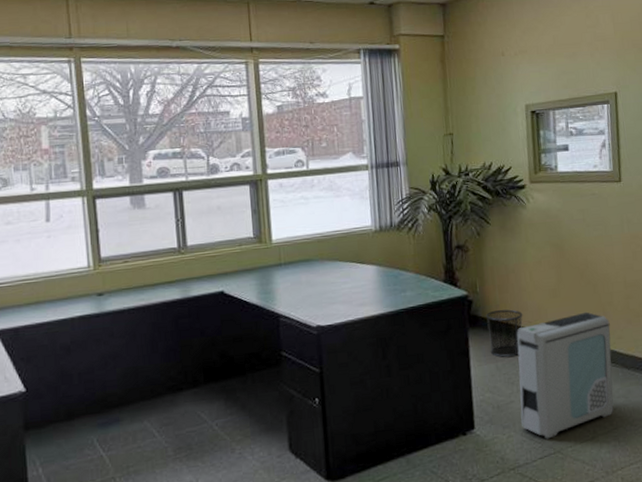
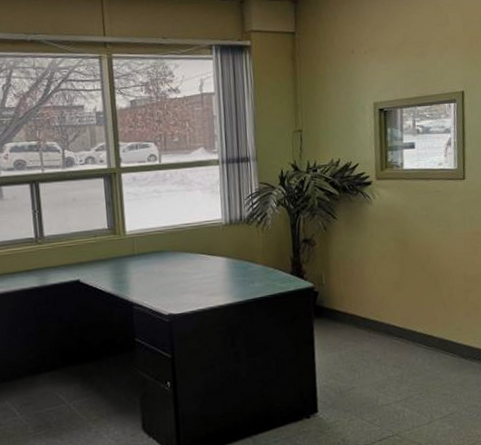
waste bin: present [486,309,523,358] -> none [331,301,366,347]
air purifier: present [517,311,614,439] -> none [360,304,450,423]

